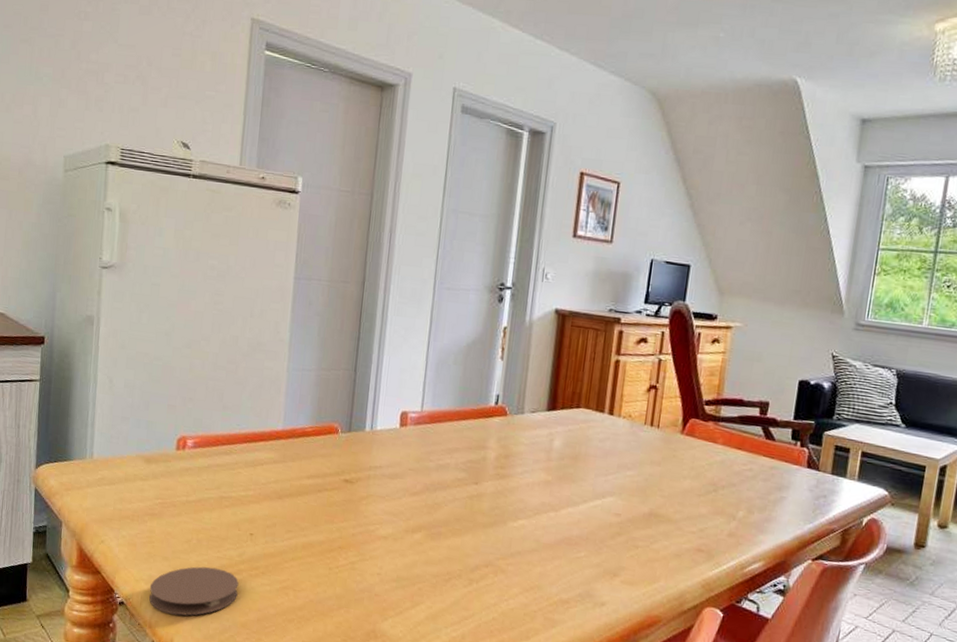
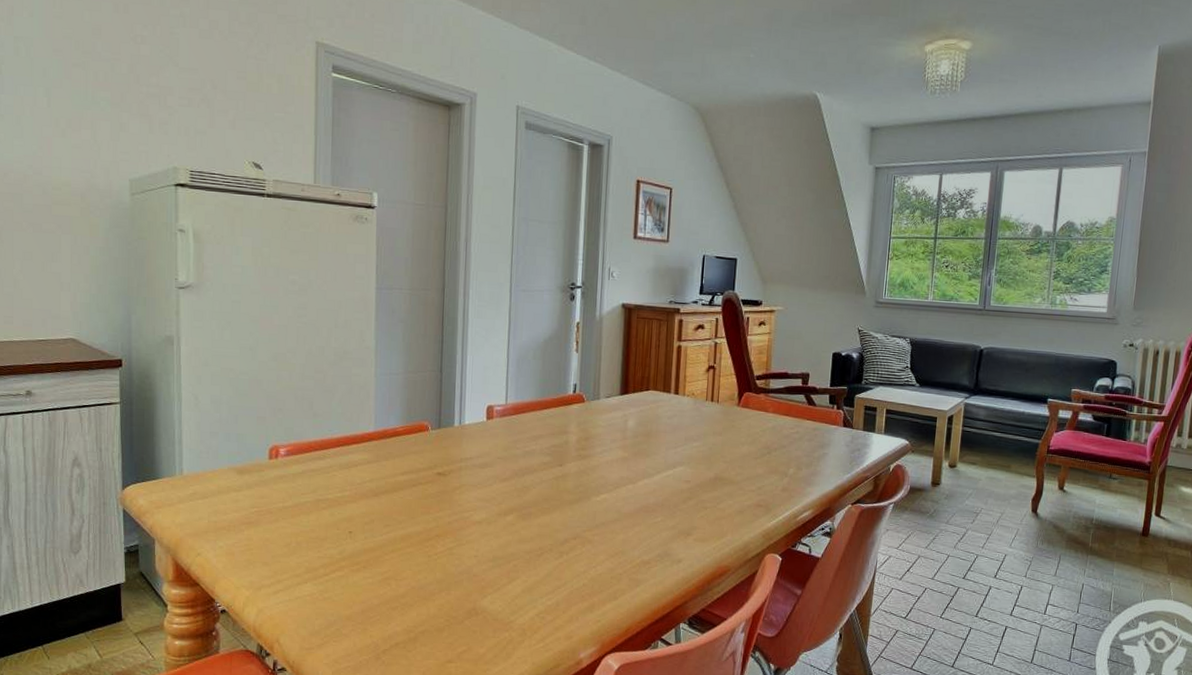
coaster: present [149,566,239,616] -> none [251,567,341,616]

